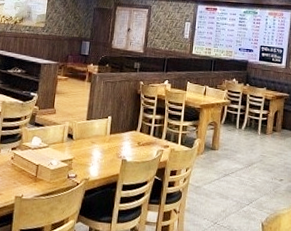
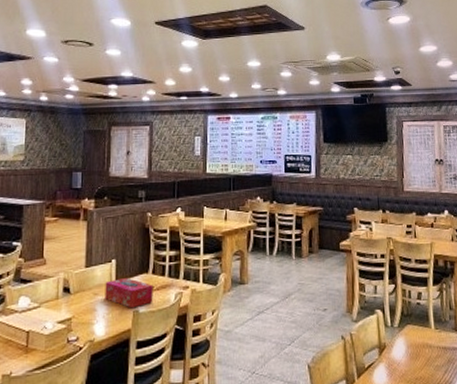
tissue box: none [100,132,140,158] -> present [105,277,153,308]

